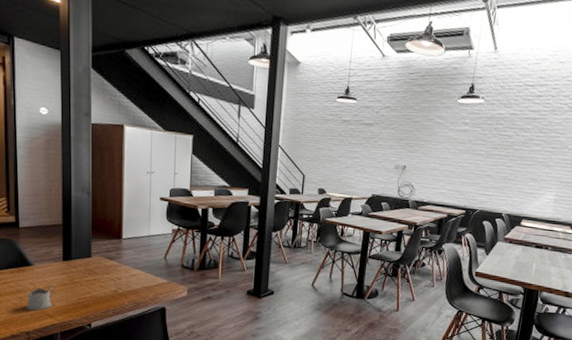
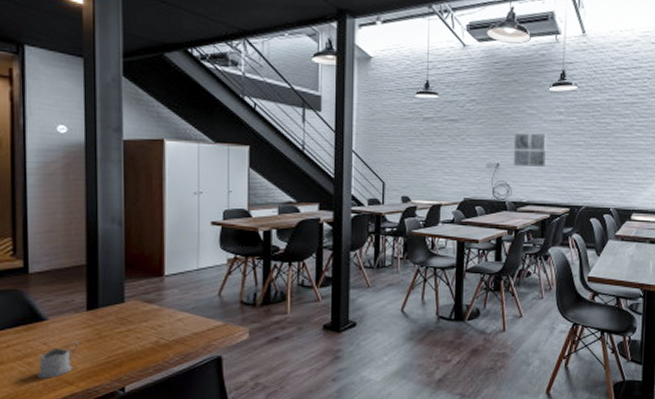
wall art: none [418,140,451,172] -> present [513,133,546,167]

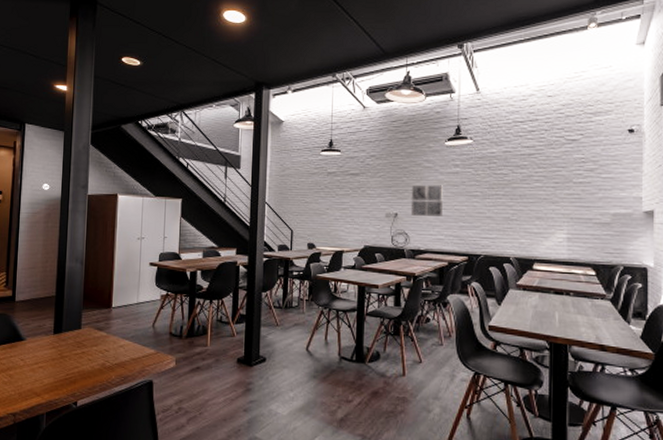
tea glass holder: present [36,341,79,379] -> none [14,359,46,389]

